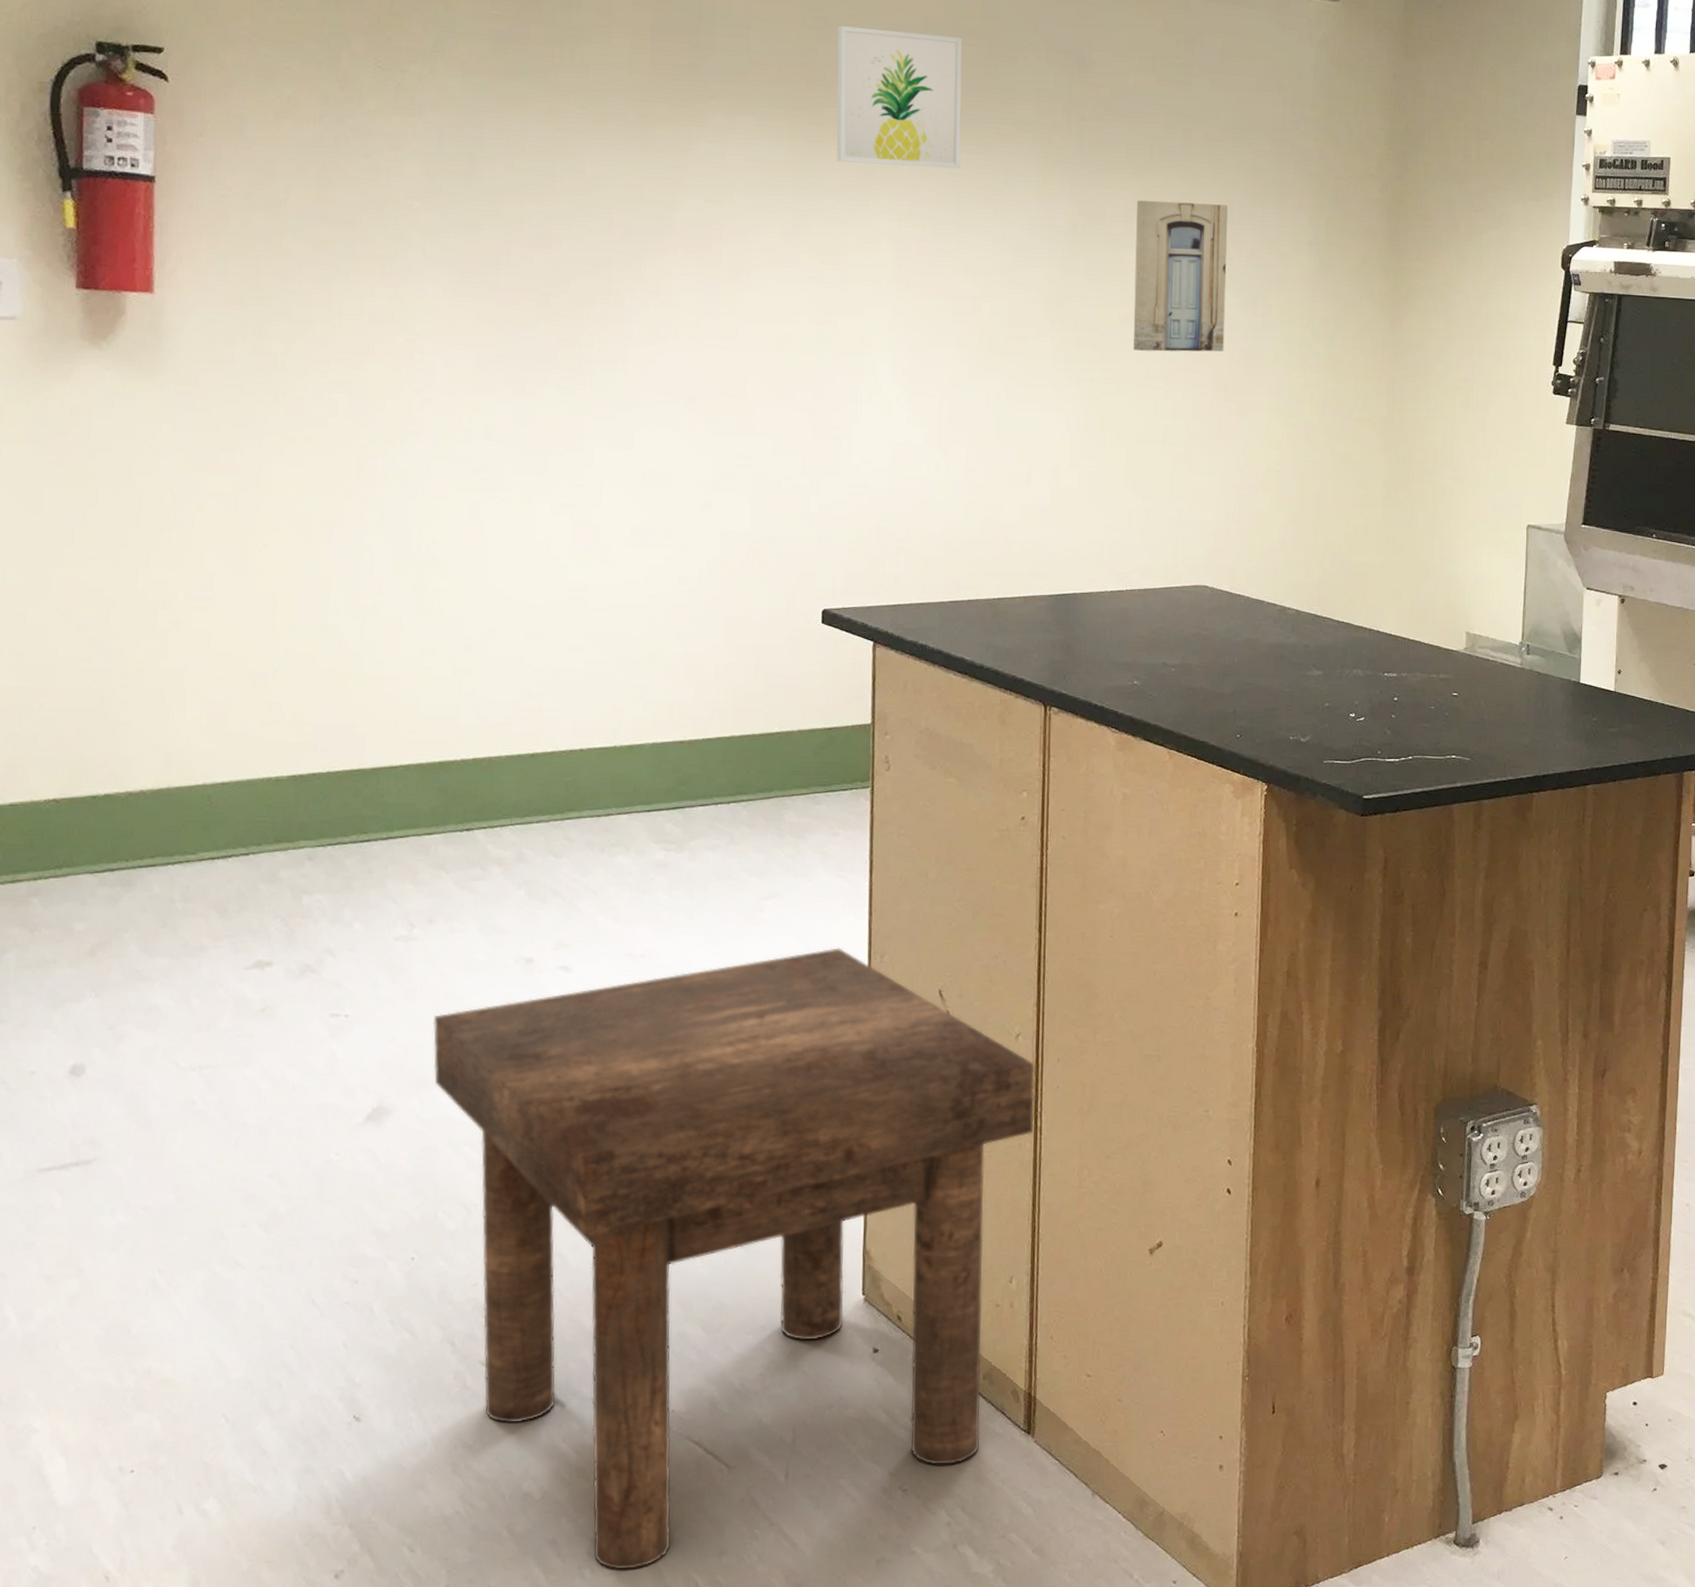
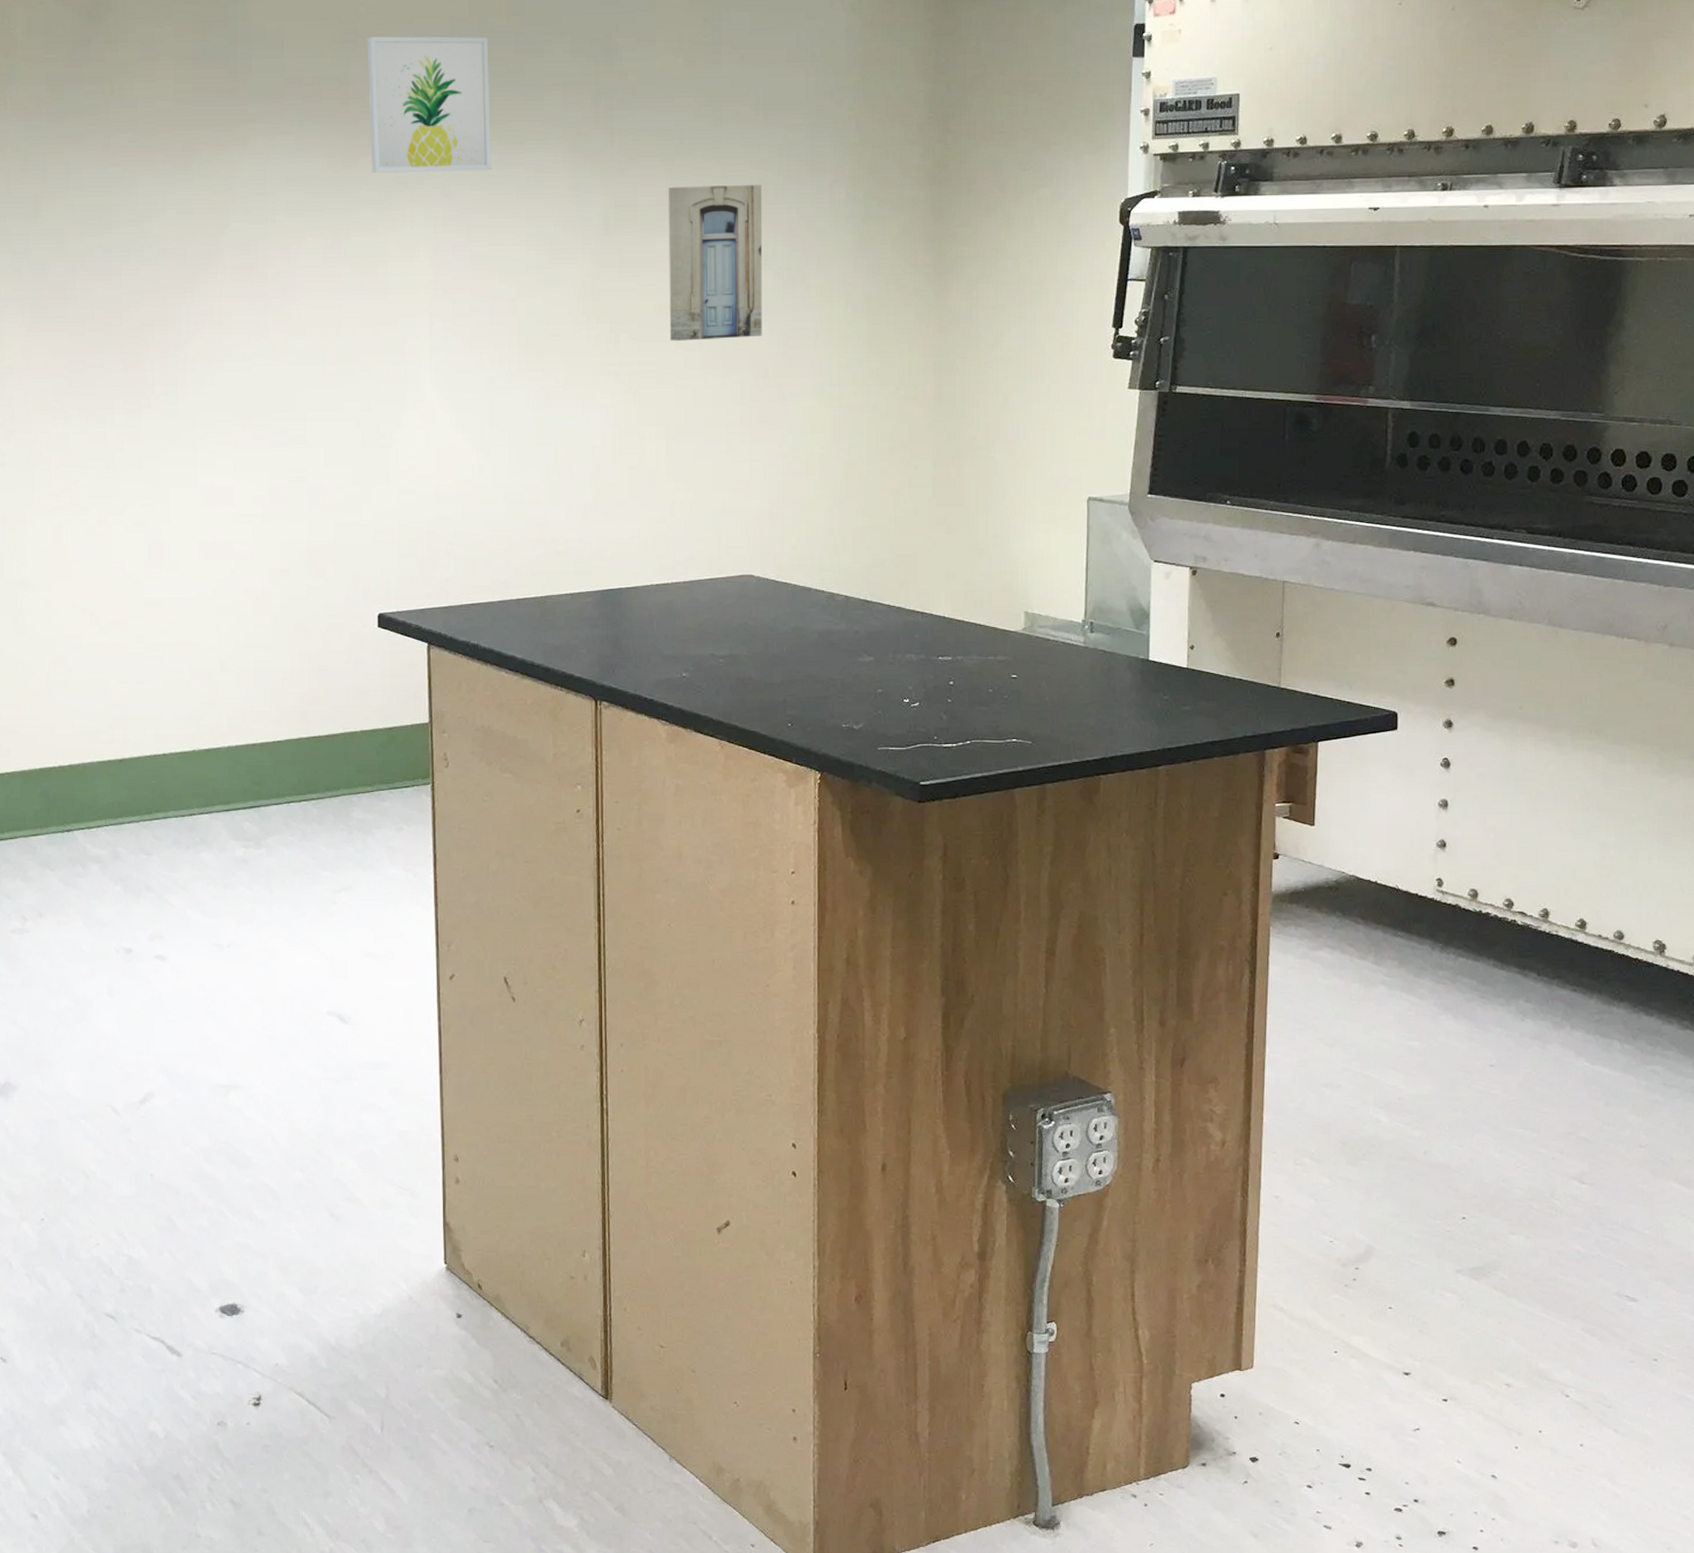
stool: present [432,948,1035,1570] -> none [47,937,600,1505]

